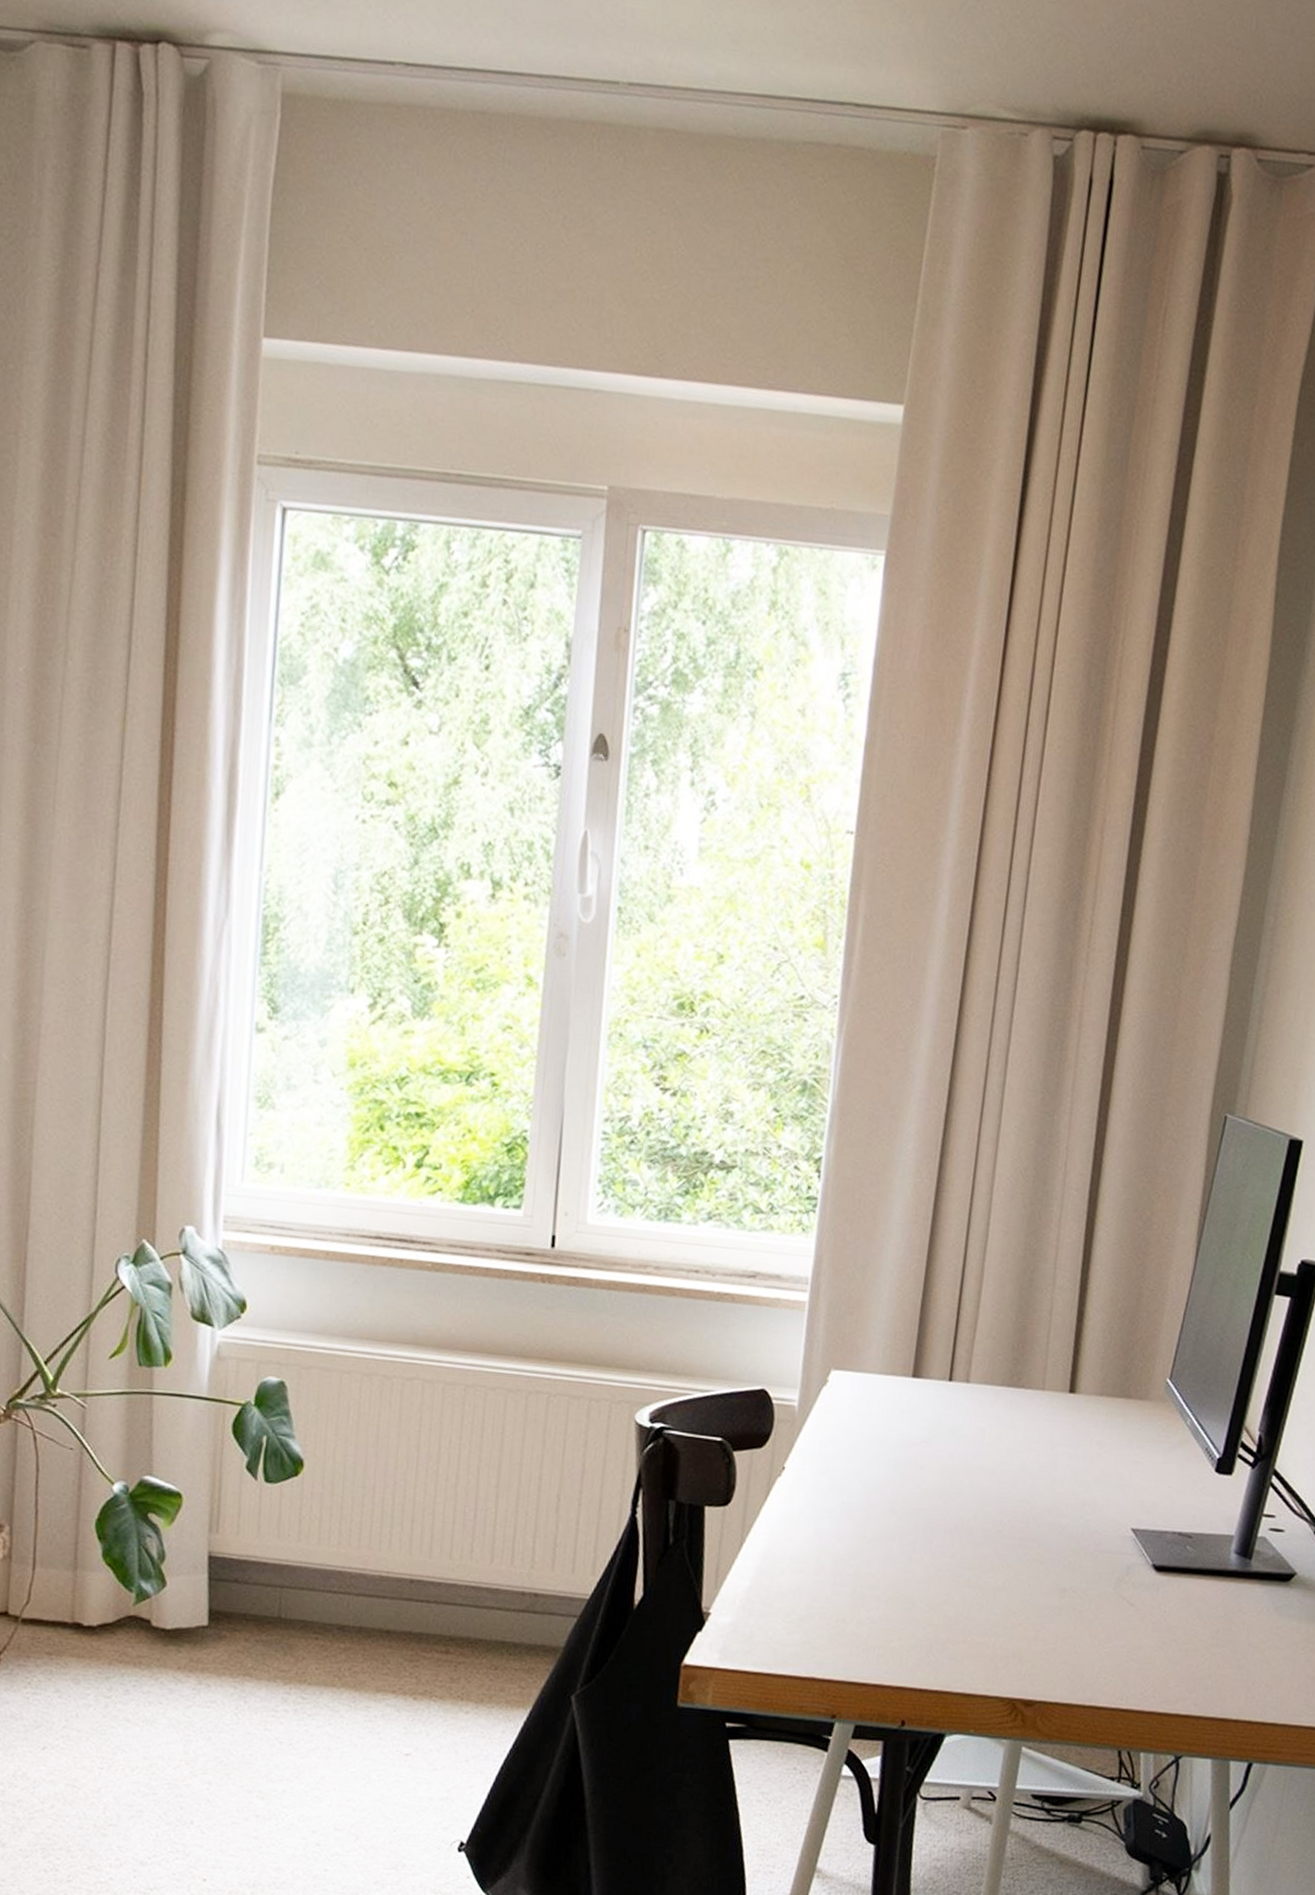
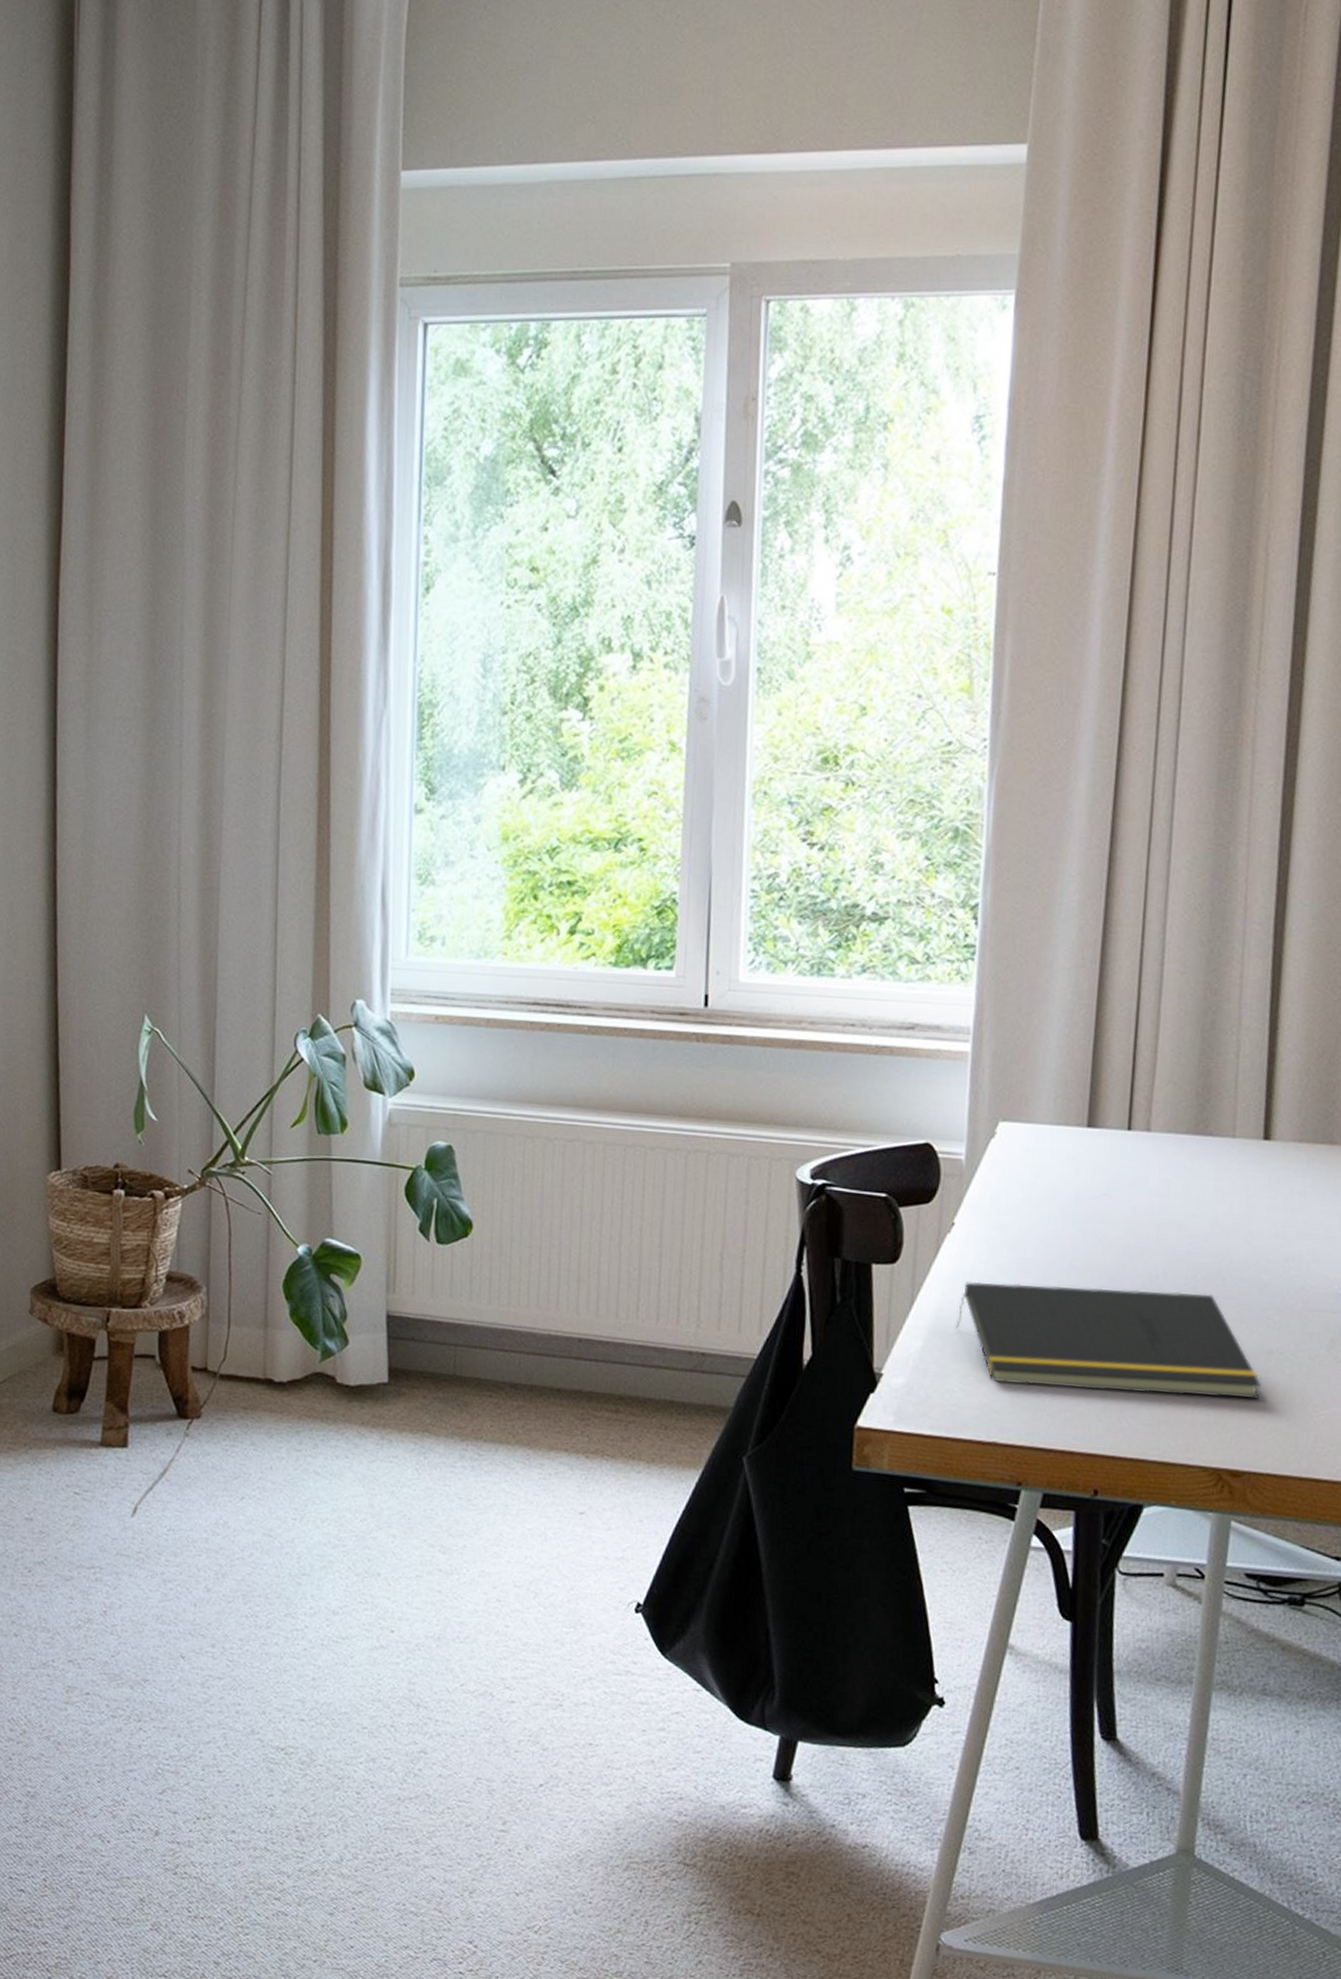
notepad: none [781,1523,1055,1635] -> present [955,1281,1261,1400]

